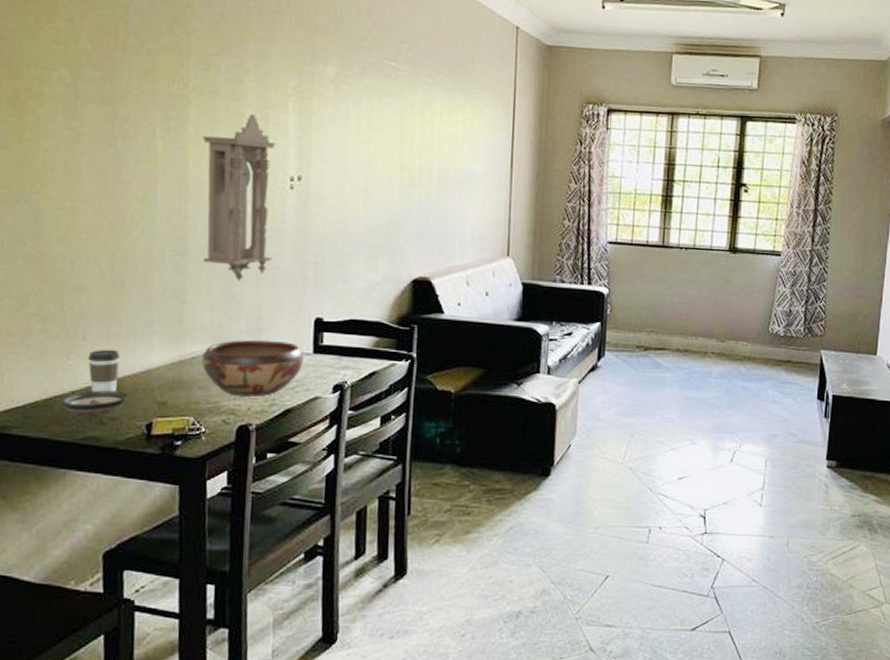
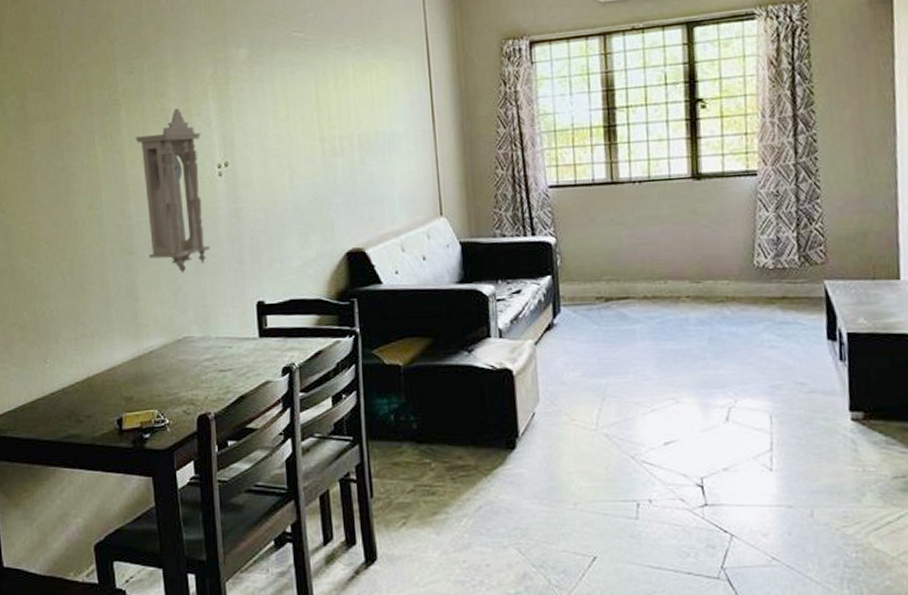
saucer: present [61,390,128,414] -> none [44,389,98,414]
coffee cup: present [88,349,120,393] -> none [61,350,89,393]
decorative bowl: present [201,339,304,397] -> none [158,328,251,386]

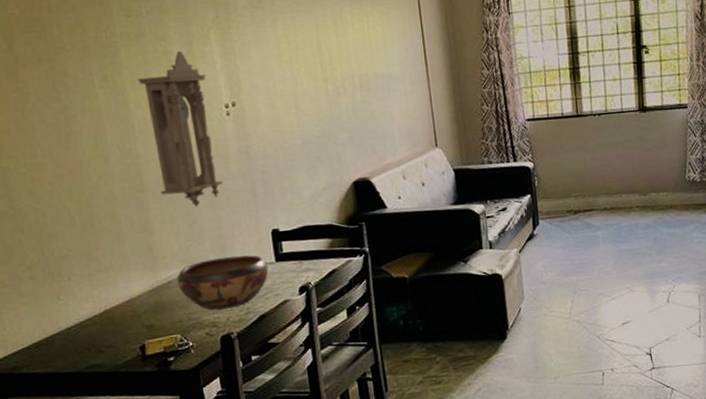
decorative bowl: none [158,328,251,386] -> present [177,255,269,310]

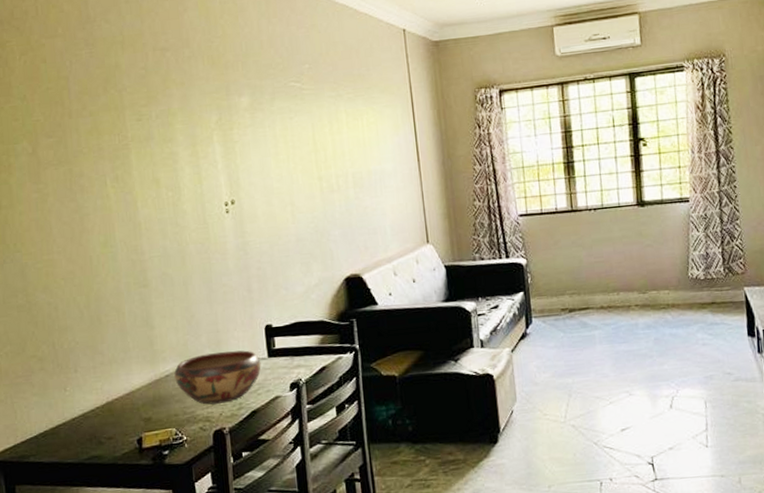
pendulum clock: present [137,50,222,207] -> none [145,151,220,302]

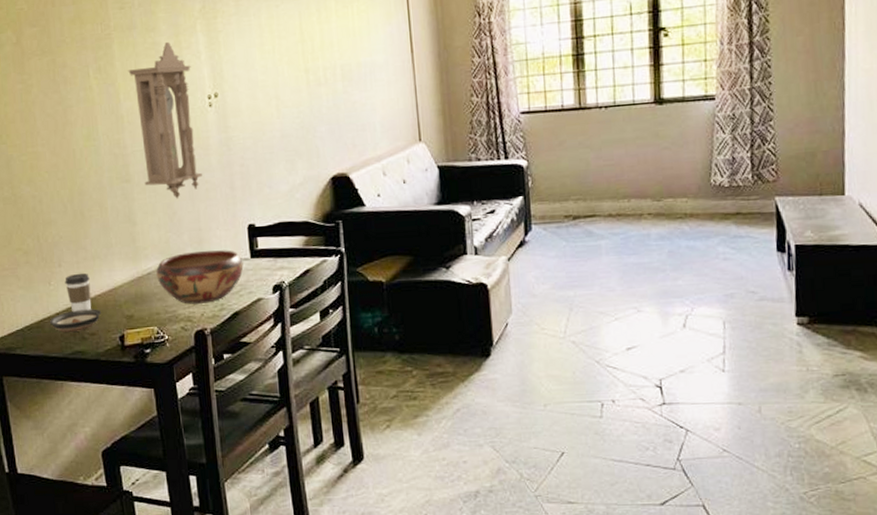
saucer: none [65,413,118,438] -> present [50,309,101,332]
coffee cup: none [81,377,108,417] -> present [65,272,91,313]
pendulum clock: none [145,151,220,302] -> present [128,41,202,199]

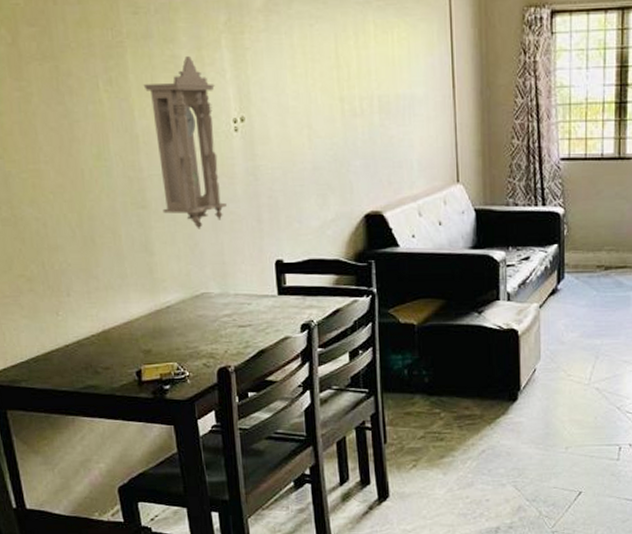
saucer: present [50,309,101,332] -> none [59,342,116,365]
coffee cup: present [65,272,91,313] -> none [74,303,105,345]
decorative bowl: present [156,250,244,304] -> none [176,285,270,340]

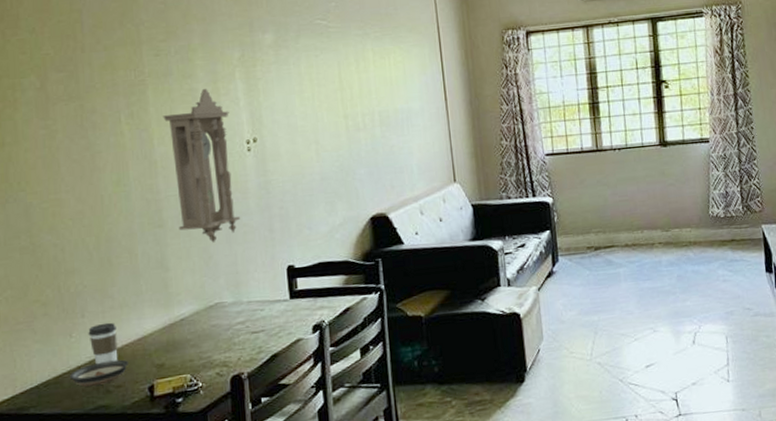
saucer: none [59,342,116,365] -> present [70,359,128,387]
coffee cup: none [74,303,105,345] -> present [88,322,118,365]

